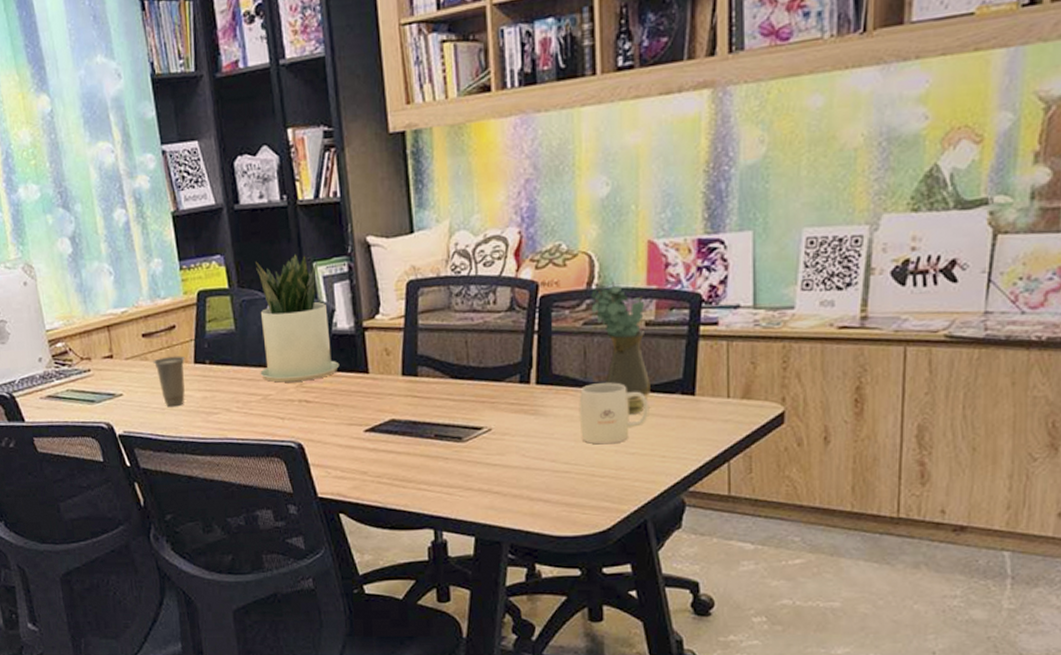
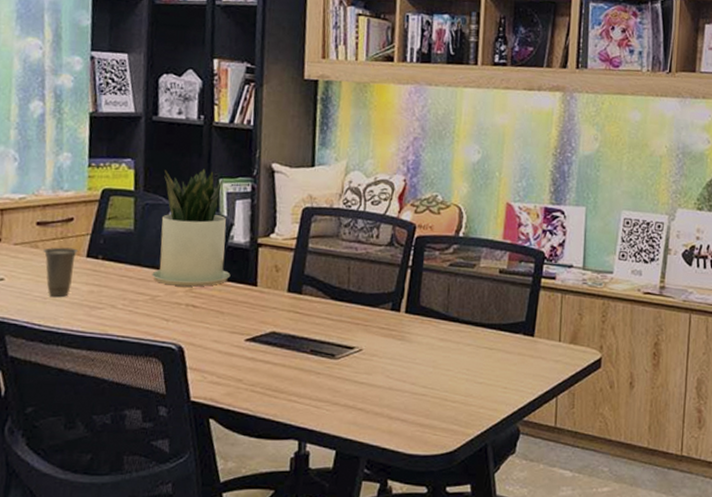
mug: present [579,382,649,445] -> none [438,318,497,373]
vase: present [591,282,651,413] -> none [457,231,501,347]

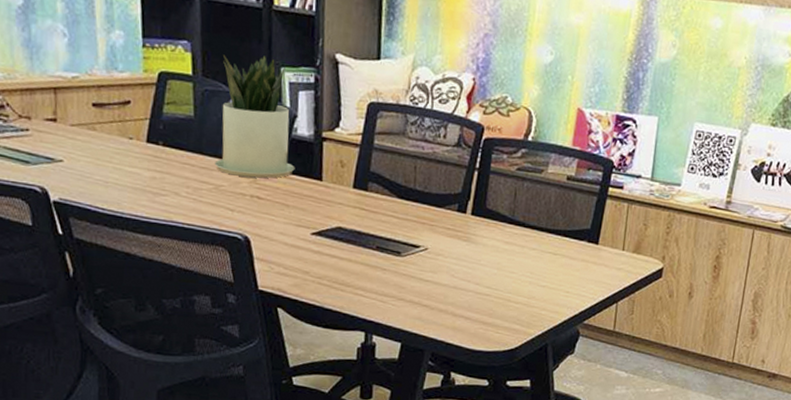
cup: present [43,247,79,297] -> none [101,130,138,182]

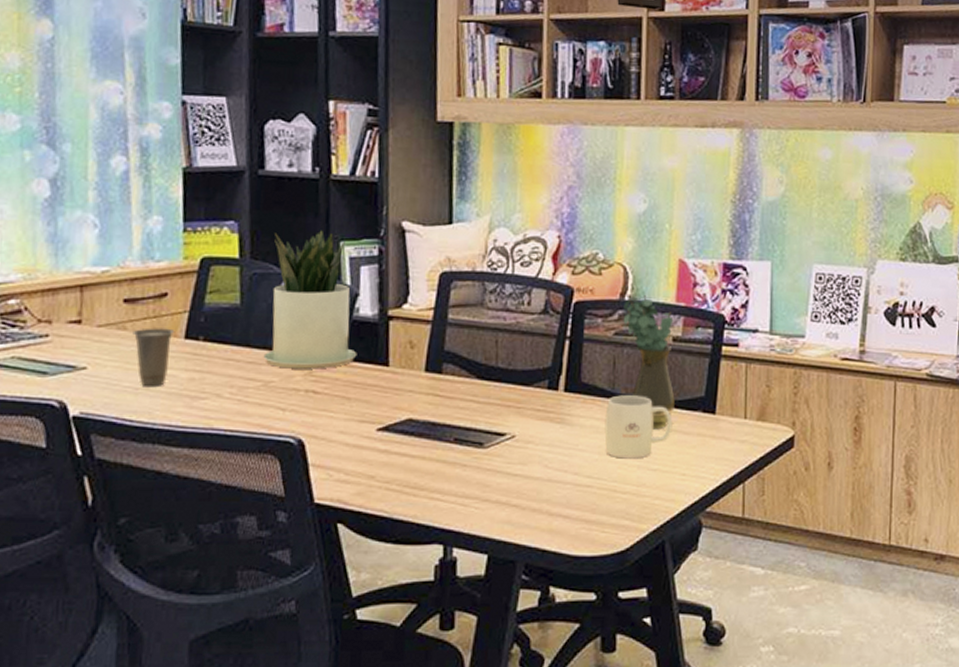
cup: none [101,130,138,182] -> present [132,328,175,386]
mug: none [503,222,562,276] -> present [604,395,673,459]
vase: none [525,135,569,253] -> present [623,293,675,428]

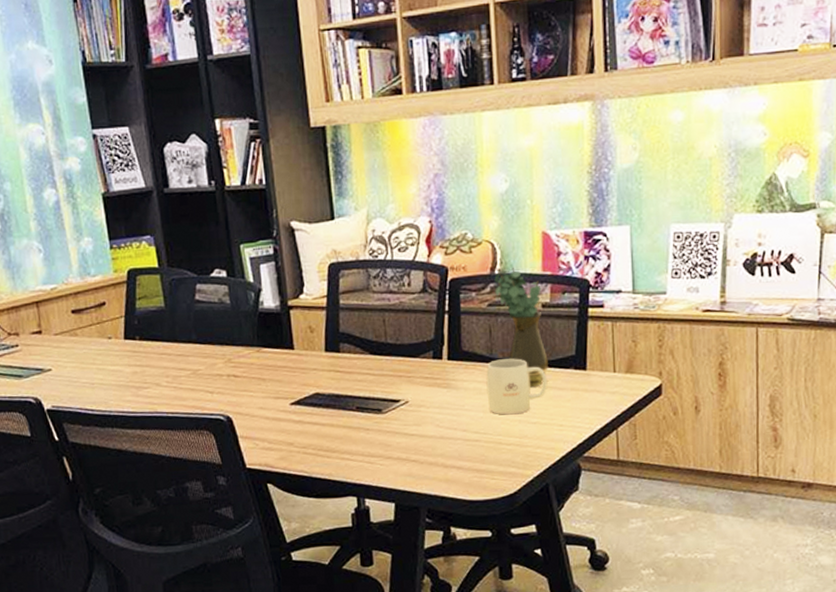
cup: present [132,328,175,386] -> none [83,332,116,381]
planter: present [263,230,357,369] -> none [184,236,266,358]

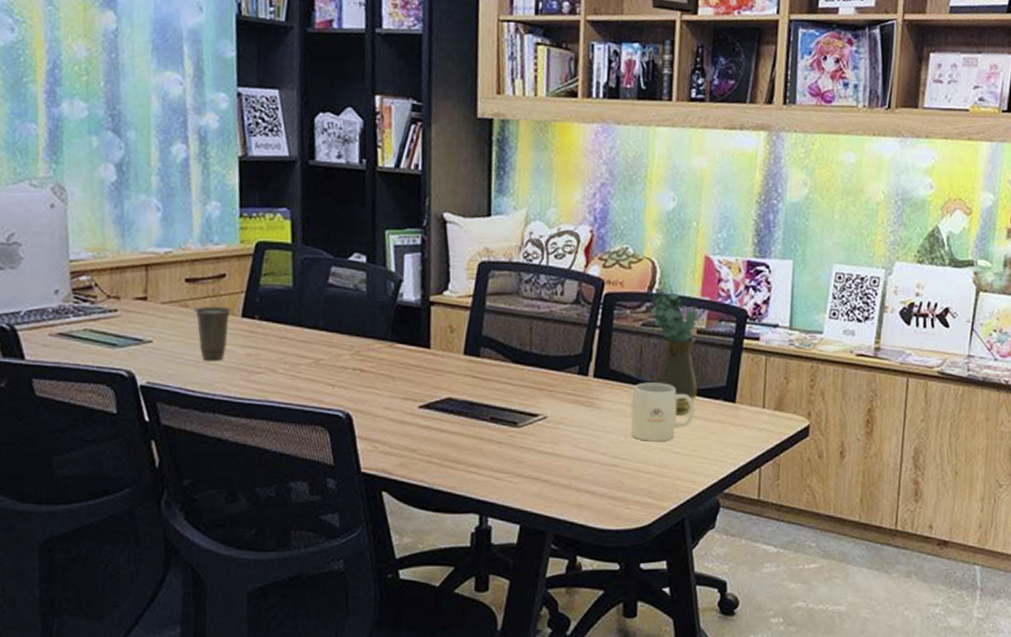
cup: none [83,332,116,381] -> present [194,306,233,360]

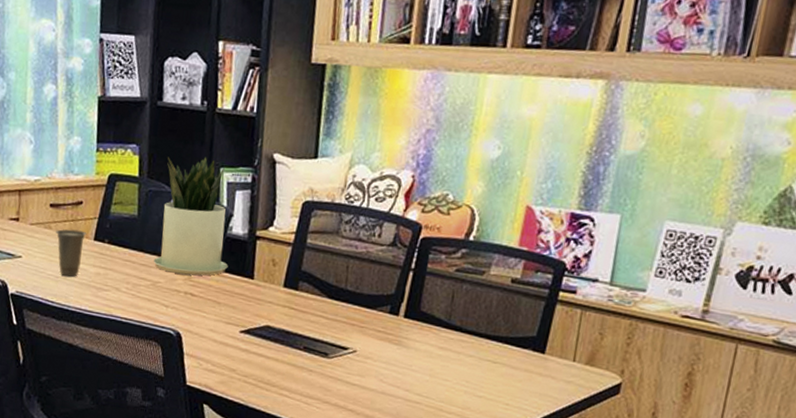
planter: none [314,219,401,349] -> present [153,156,228,276]
mug: present [630,382,695,442] -> none [436,326,503,385]
vase: present [650,287,698,414] -> none [465,234,515,361]

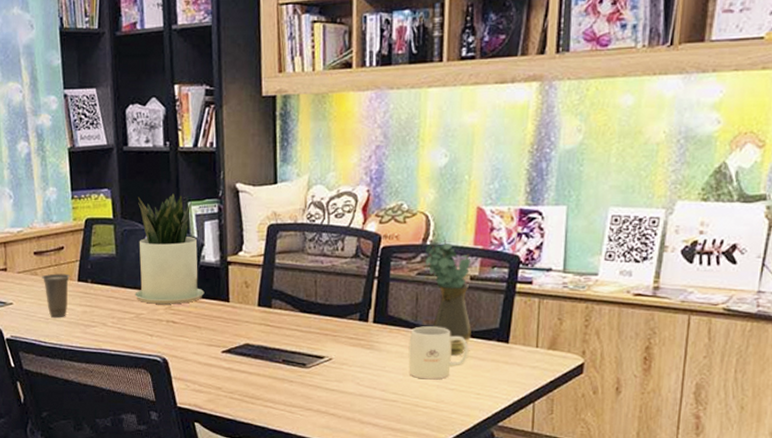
mug: none [436,326,503,385] -> present [408,326,469,380]
vase: none [465,234,515,361] -> present [425,239,472,355]

